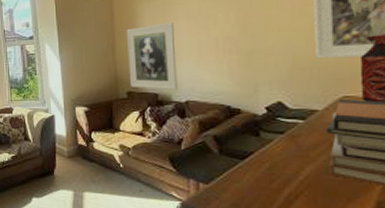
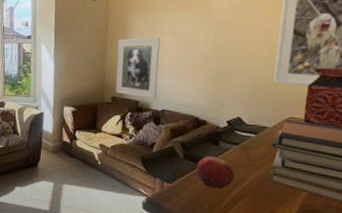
apple: none [236,150,284,188] -> present [196,156,235,189]

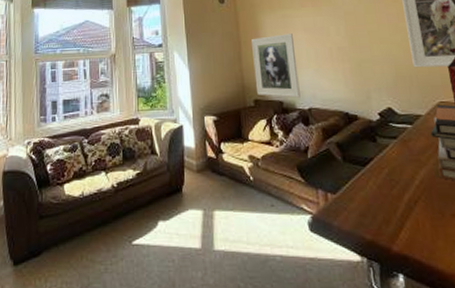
apple: present [196,156,235,189] -> none [358,156,403,194]

